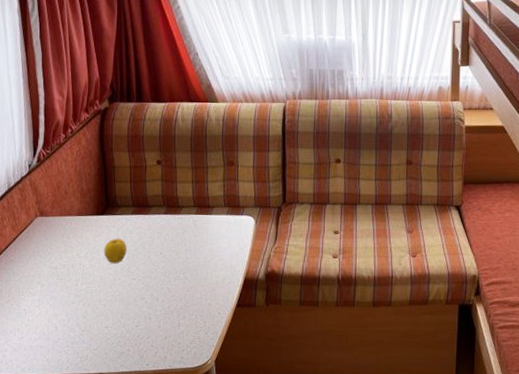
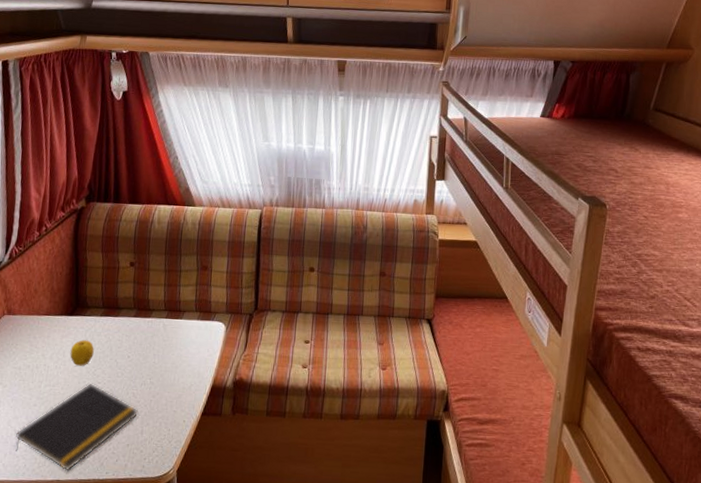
notepad: none [56,279,174,364] -> present [15,382,138,471]

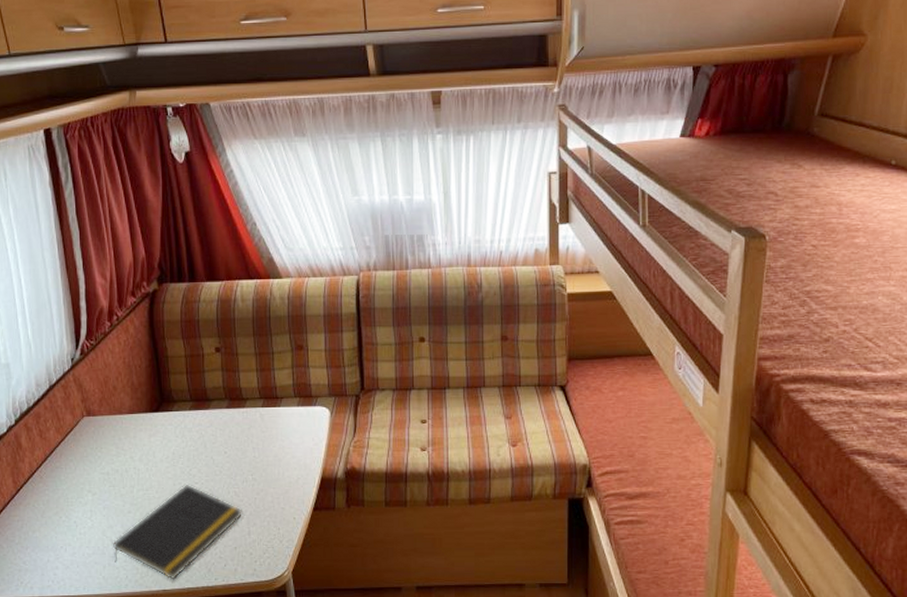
apple: present [70,340,94,366] -> none [160,438,187,466]

